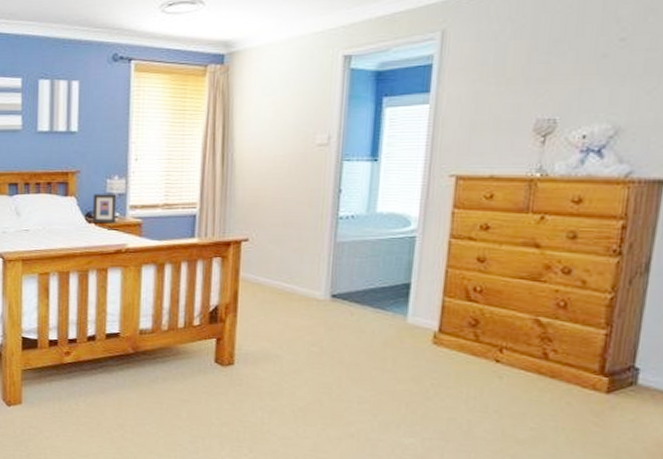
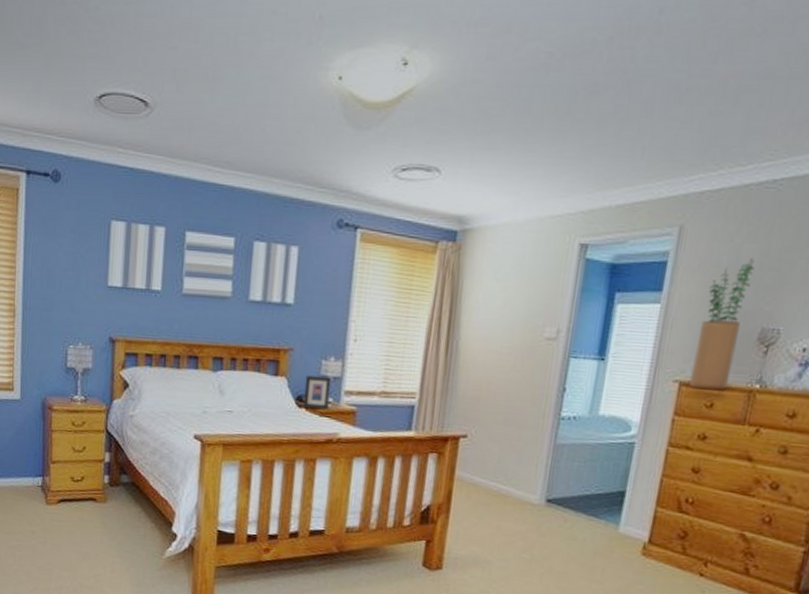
vase: none [466,54,524,182] -> present [689,258,755,391]

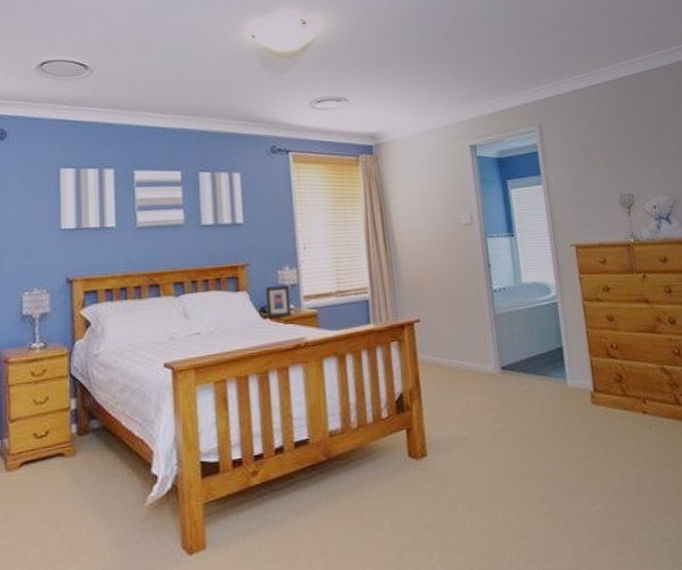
vase: present [689,258,755,391] -> none [573,143,611,250]

